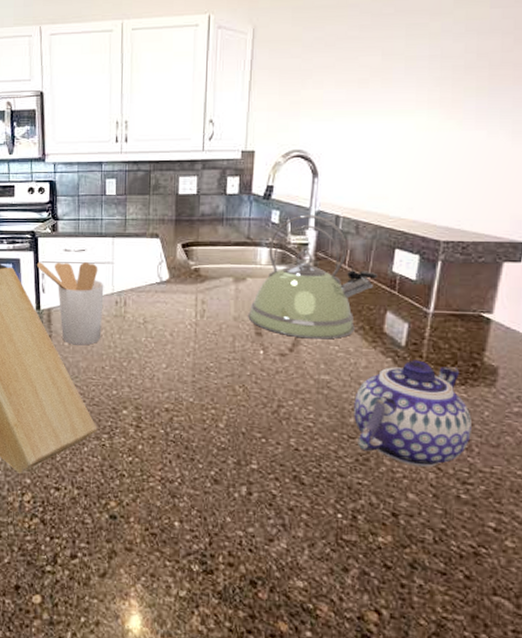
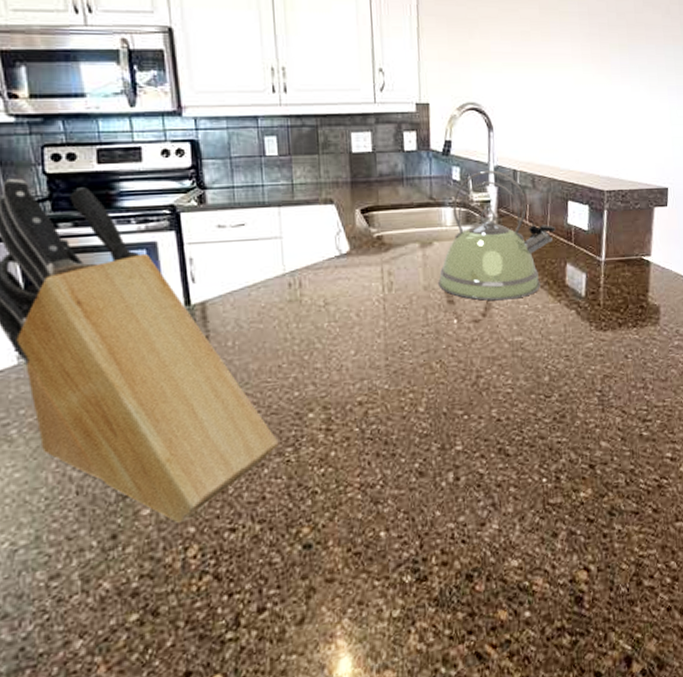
utensil holder: present [36,261,104,346] -> none [181,239,274,344]
teapot: present [354,360,472,467] -> none [547,308,645,414]

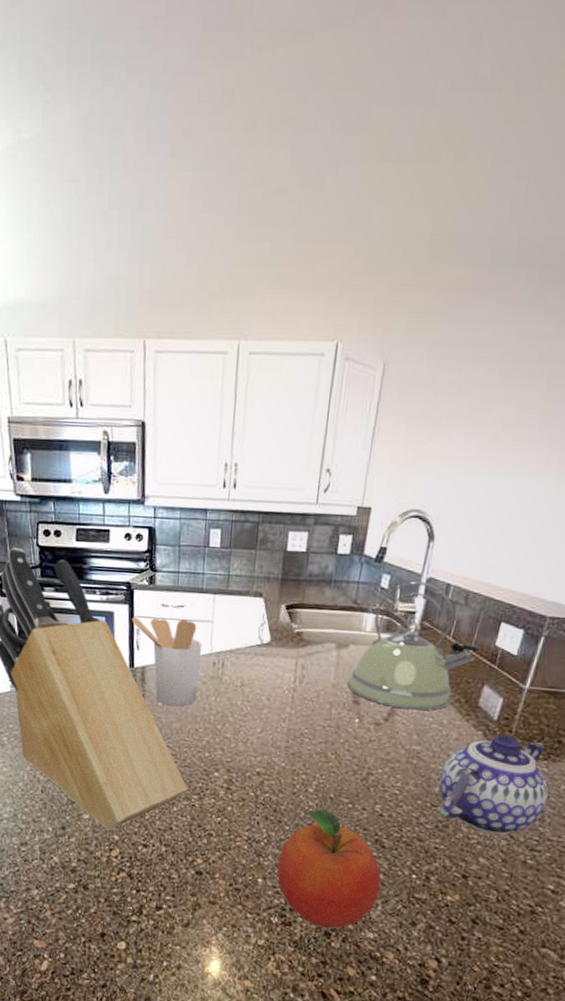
utensil holder: none [181,239,274,344] -> present [131,616,202,707]
fruit: none [399,428,515,571] -> present [276,809,381,928]
teapot: none [547,308,645,414] -> present [439,734,549,835]

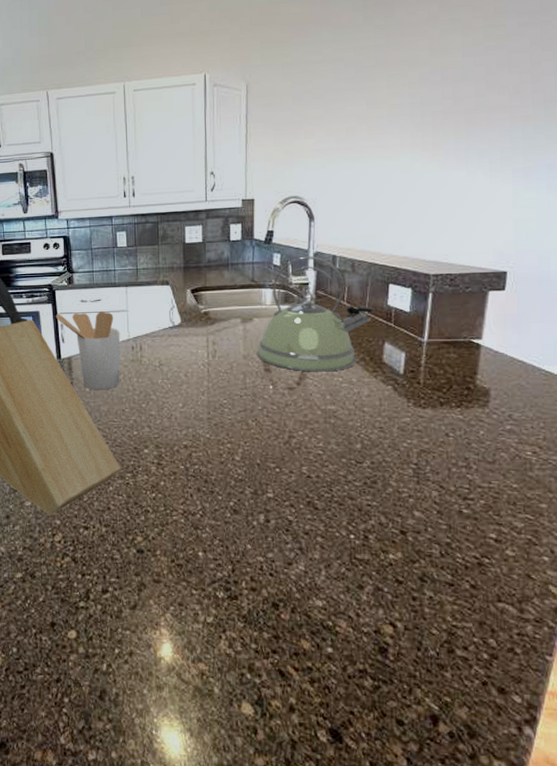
fruit: present [276,809,381,928] -> none [215,476,321,599]
teapot: present [439,734,549,835] -> none [360,386,469,486]

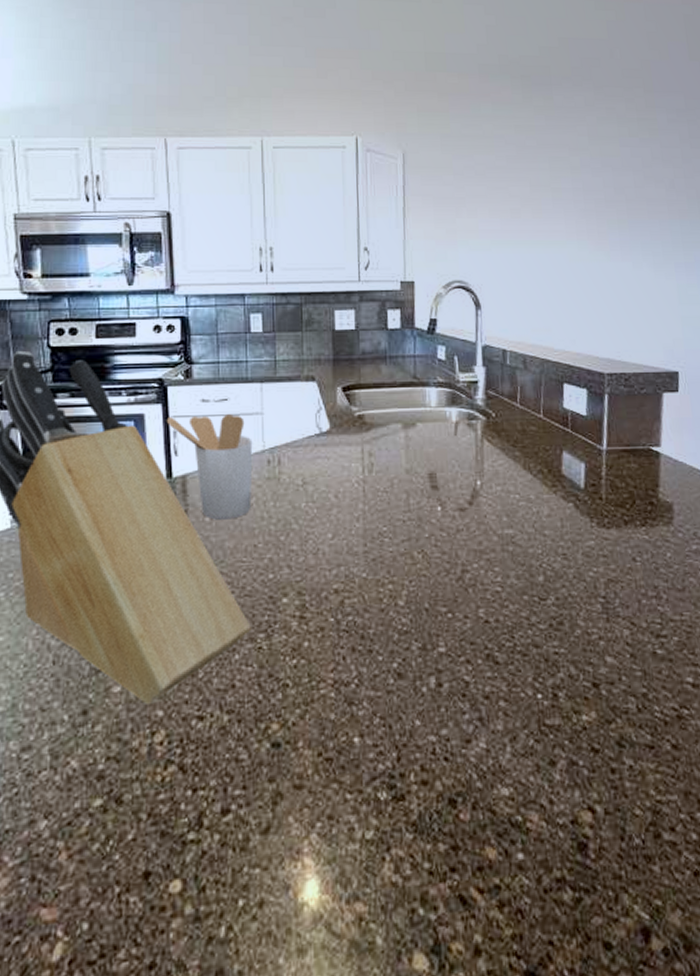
kettle: present [257,256,374,372] -> none [421,349,550,489]

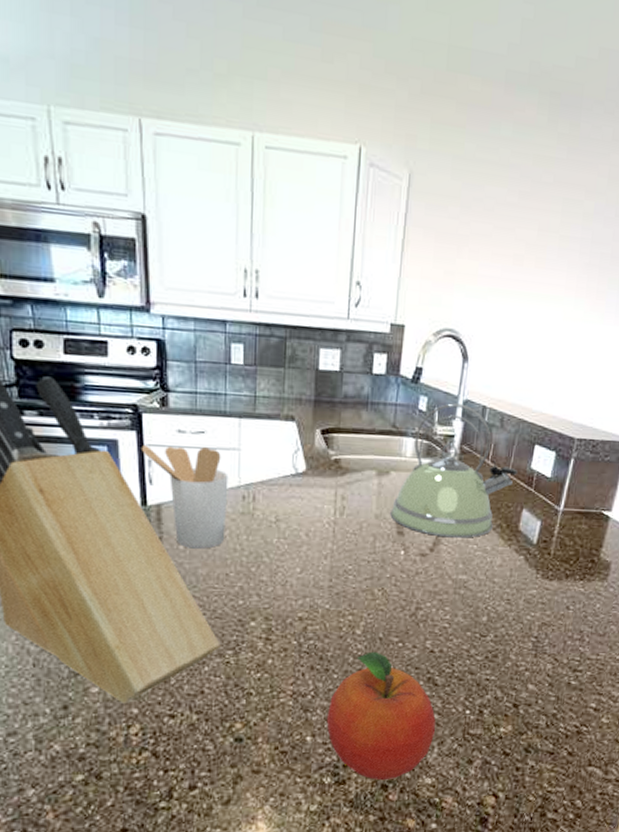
fruit: none [375,625,505,794] -> present [326,651,436,781]
kettle: none [421,349,550,489] -> present [390,403,518,538]

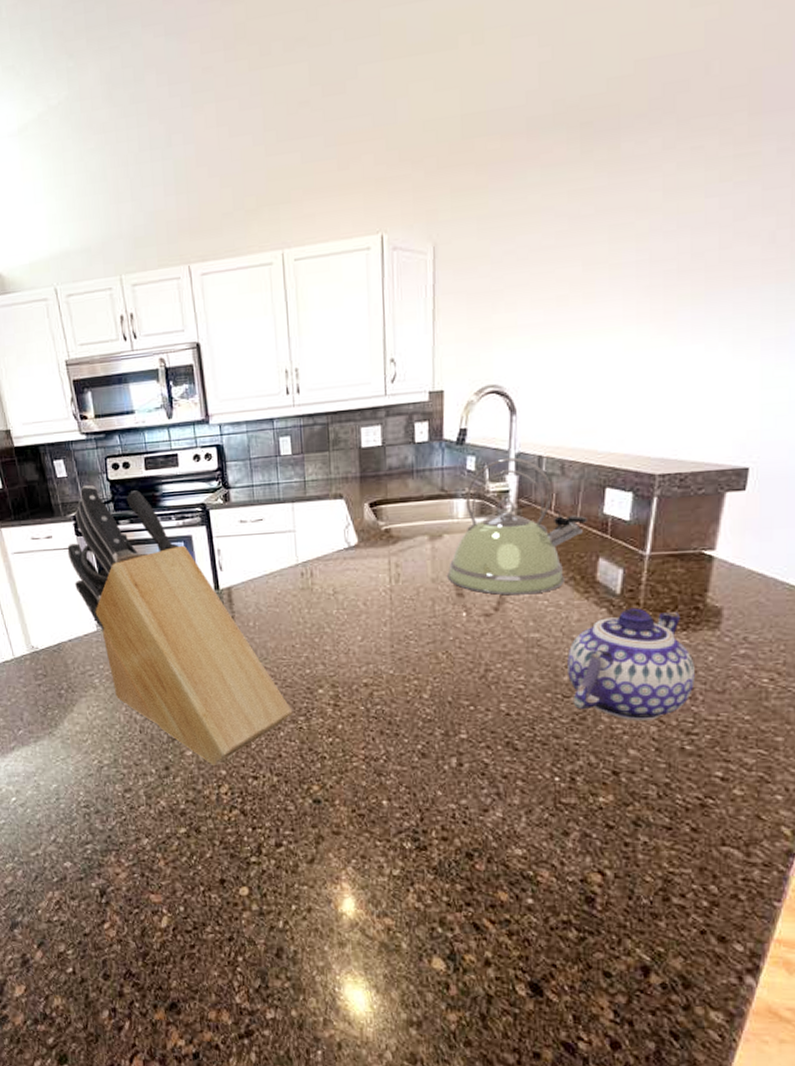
utensil holder: present [140,444,229,549] -> none [210,533,289,625]
fruit: present [326,651,436,781] -> none [401,715,521,849]
teapot: none [486,557,586,659] -> present [567,608,695,721]

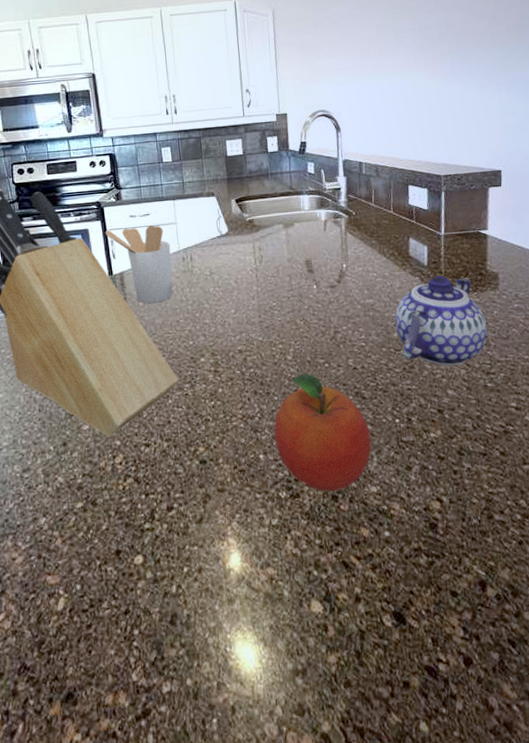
utensil holder: none [210,533,289,625] -> present [105,225,173,304]
fruit: none [401,715,521,849] -> present [274,373,372,492]
kettle: present [447,457,587,595] -> none [299,163,398,270]

